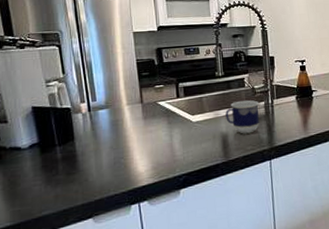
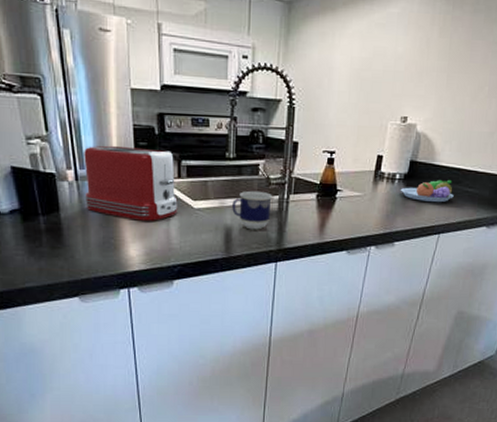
toaster: none [95,77,179,139] -> present [84,145,178,221]

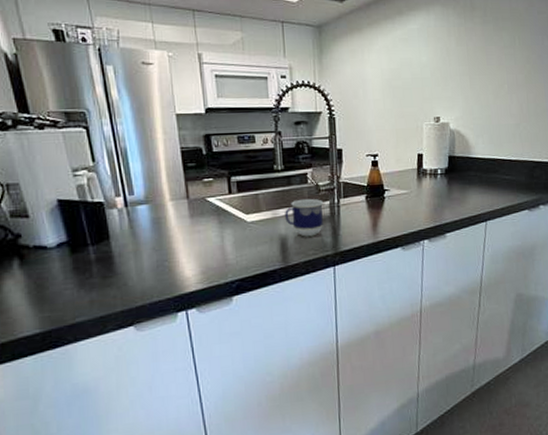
toaster: present [84,145,178,221] -> none [132,169,231,240]
fruit bowl: present [400,179,454,203] -> none [443,169,494,193]

